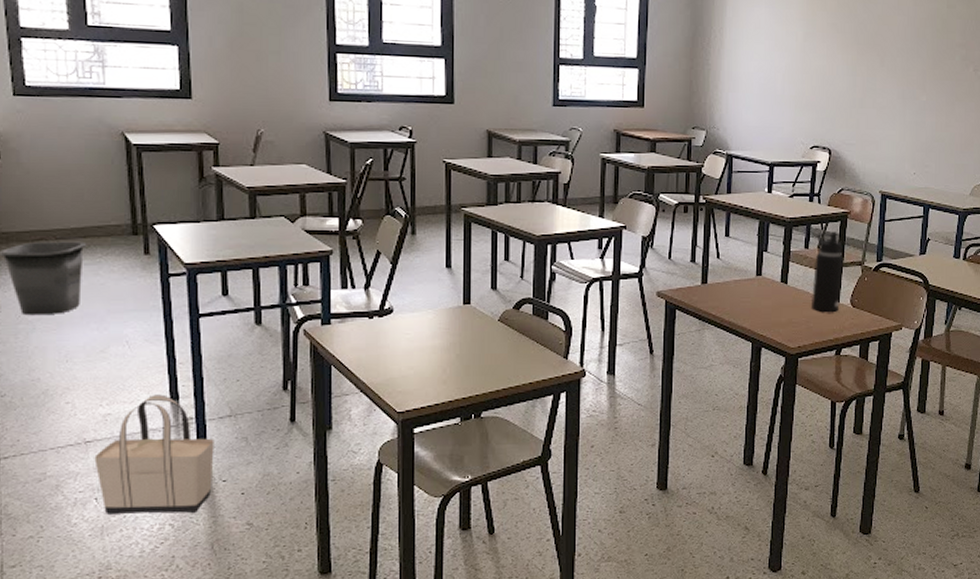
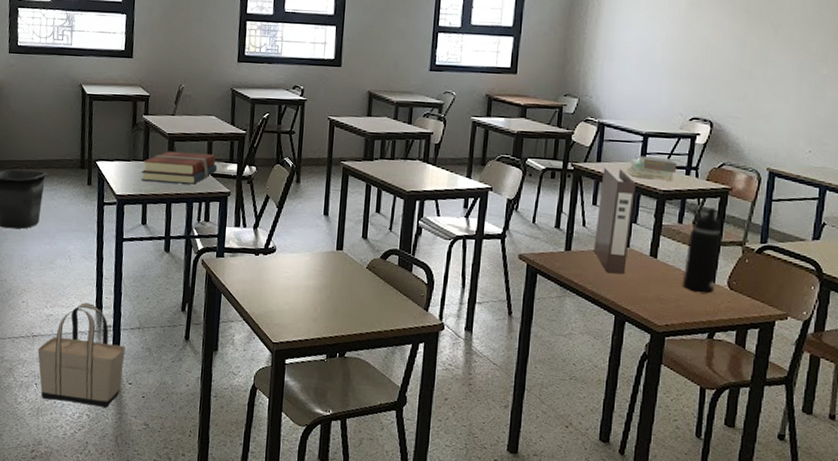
books: none [216,207,314,245] -> present [140,151,218,185]
binder: none [729,199,765,303] -> present [593,168,636,275]
books: none [755,185,802,208] -> present [626,155,678,181]

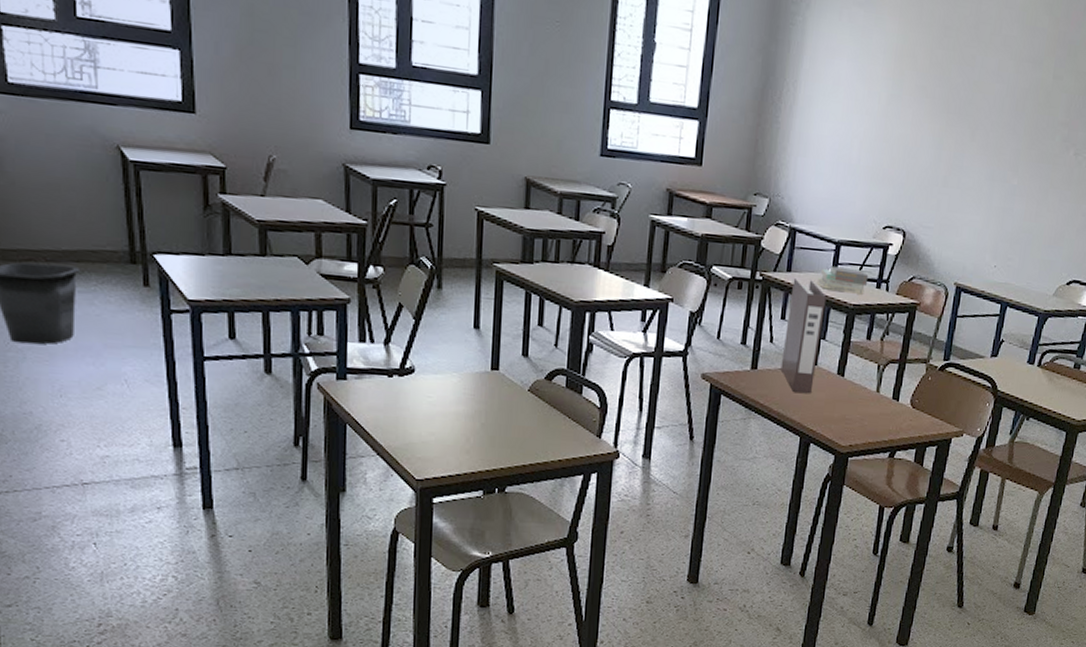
shopping bag: present [37,302,126,408] -> none [92,439,220,566]
books: present [140,151,218,185] -> none [222,243,331,288]
water bottle: present [683,207,722,293] -> none [868,322,908,412]

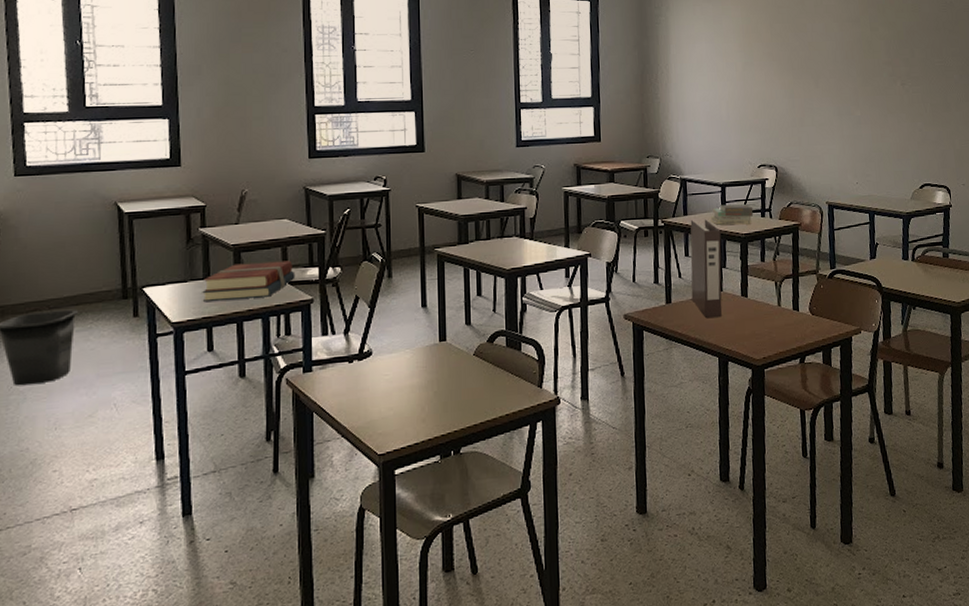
books: none [222,243,331,288] -> present [202,260,295,301]

